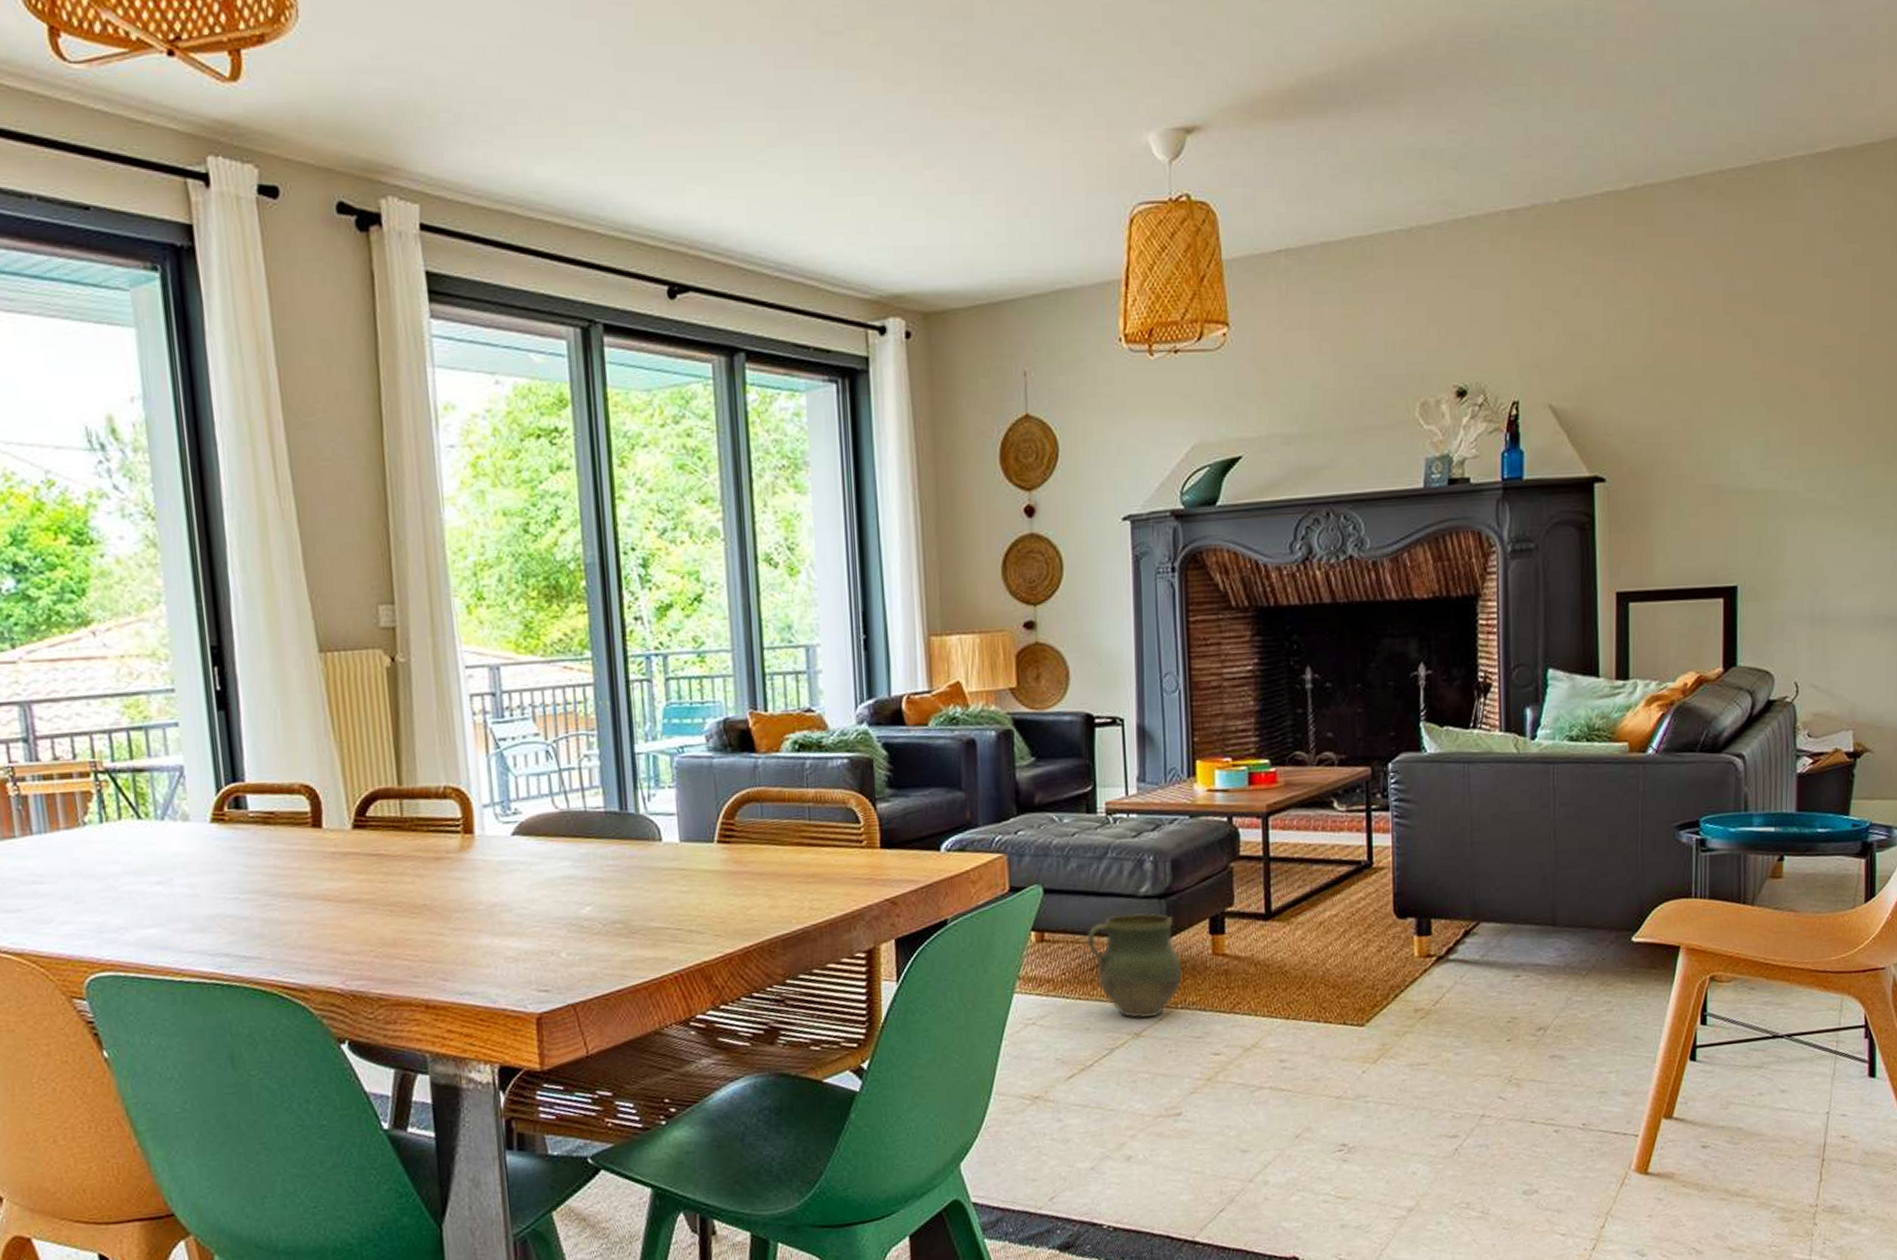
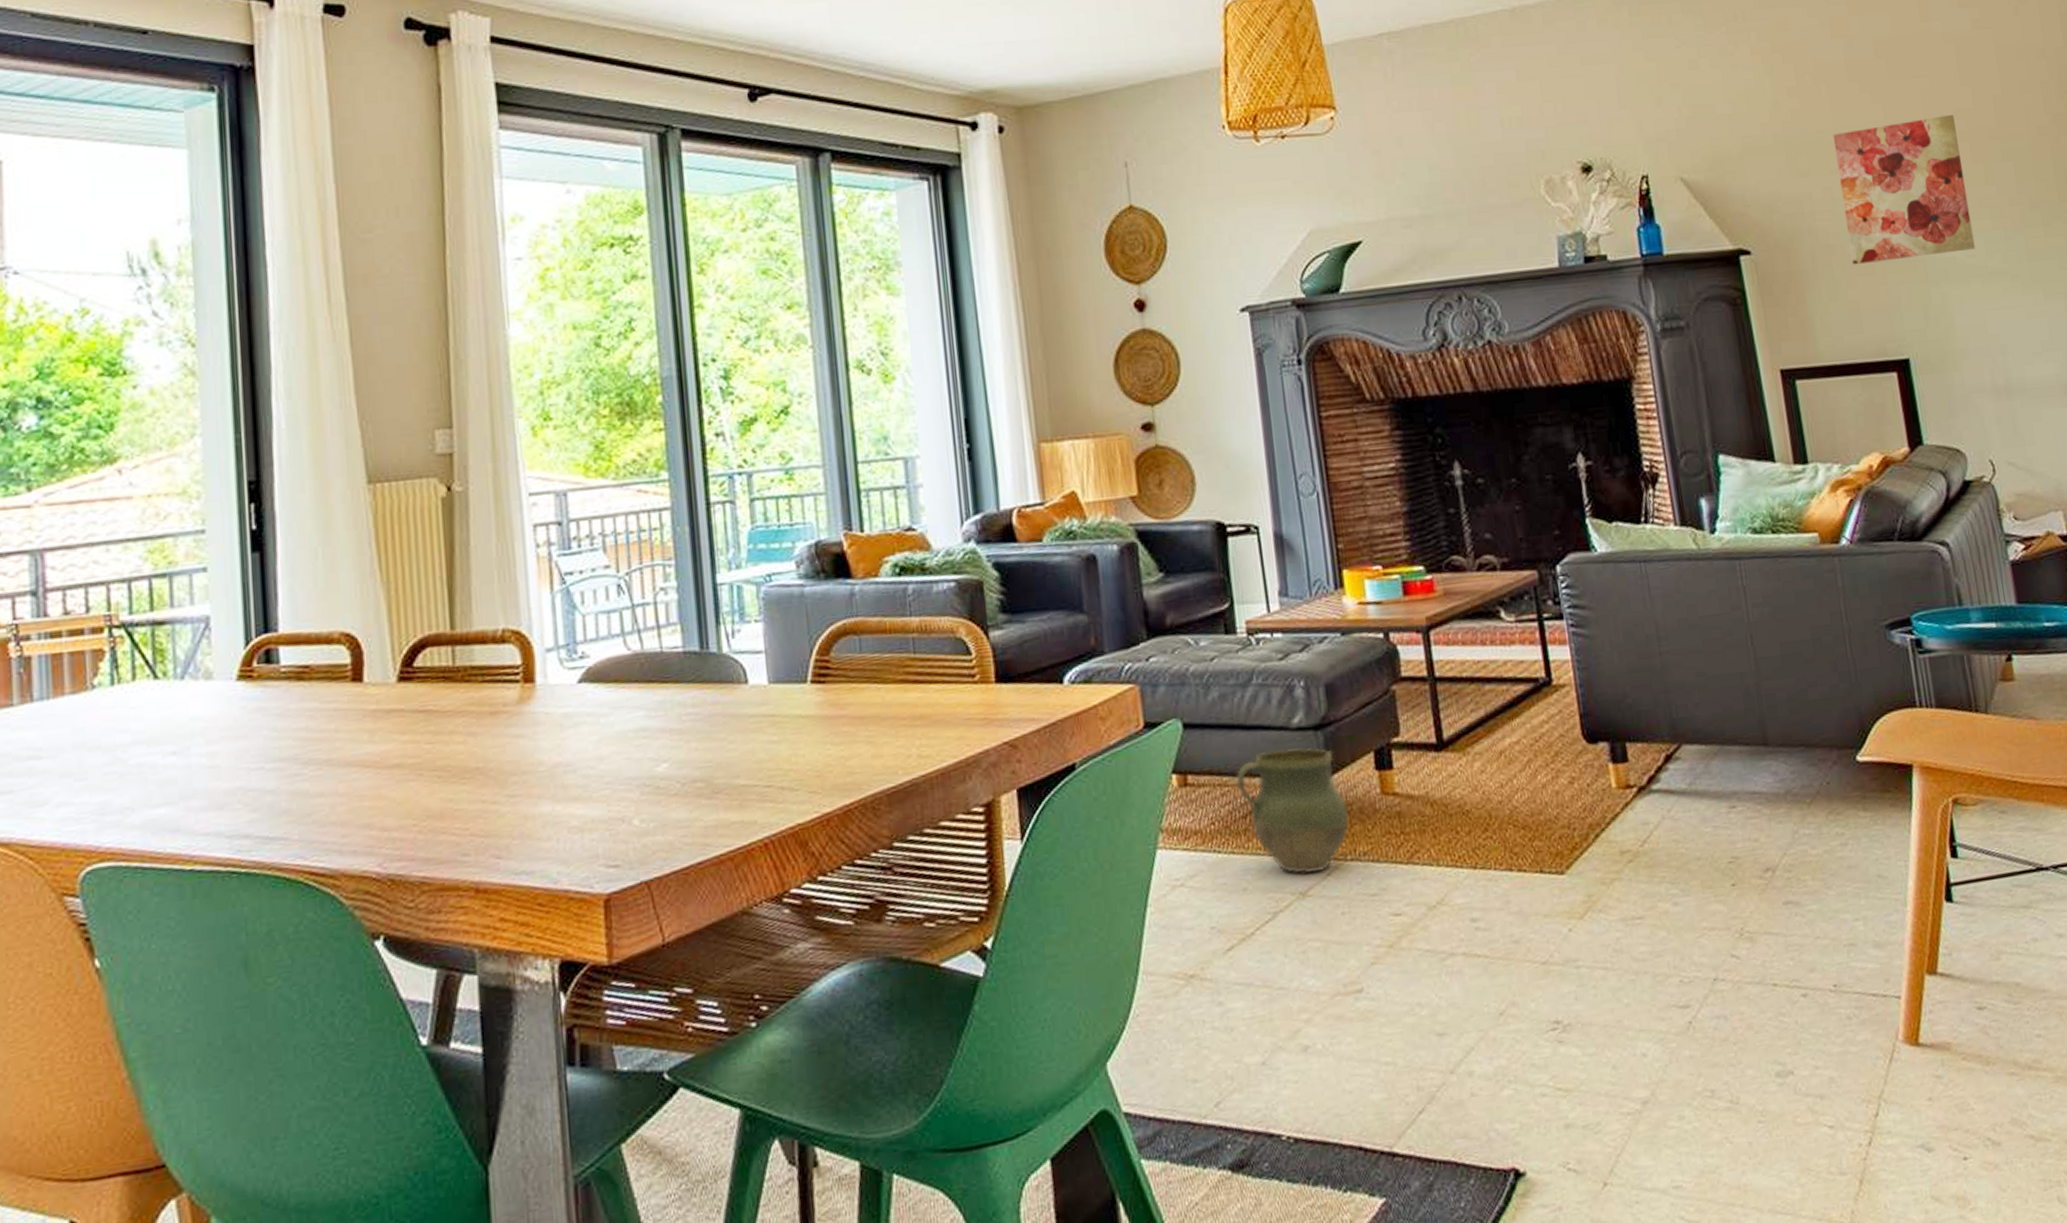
wall art: none [1699,350,1819,496] -> present [1832,114,1975,265]

